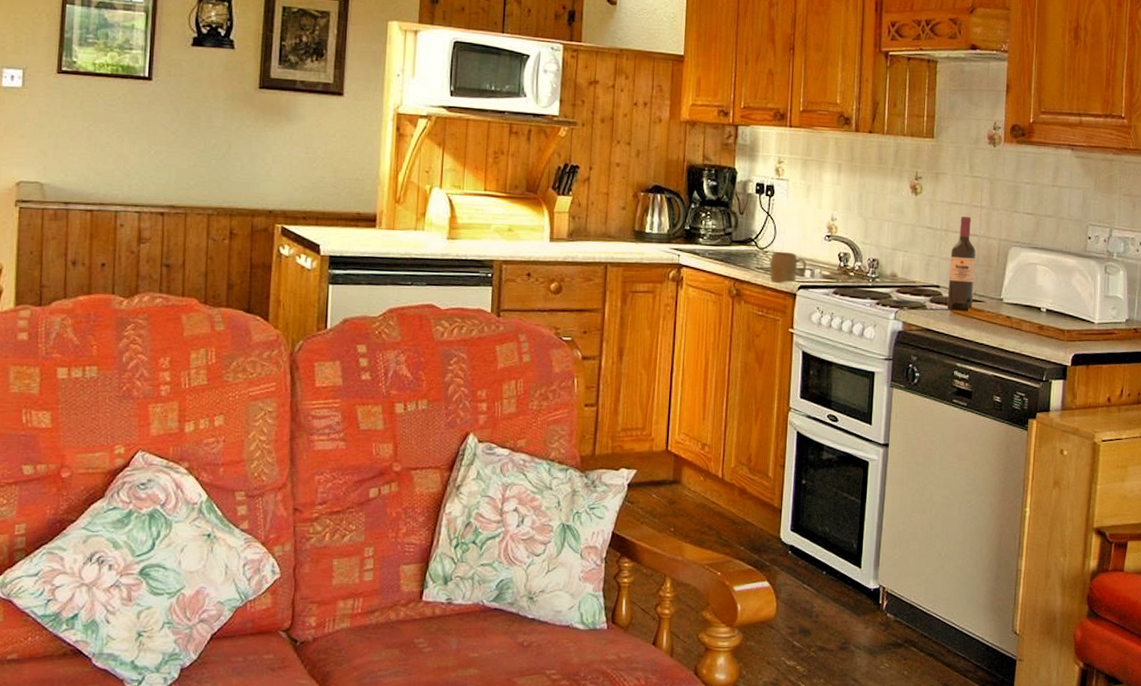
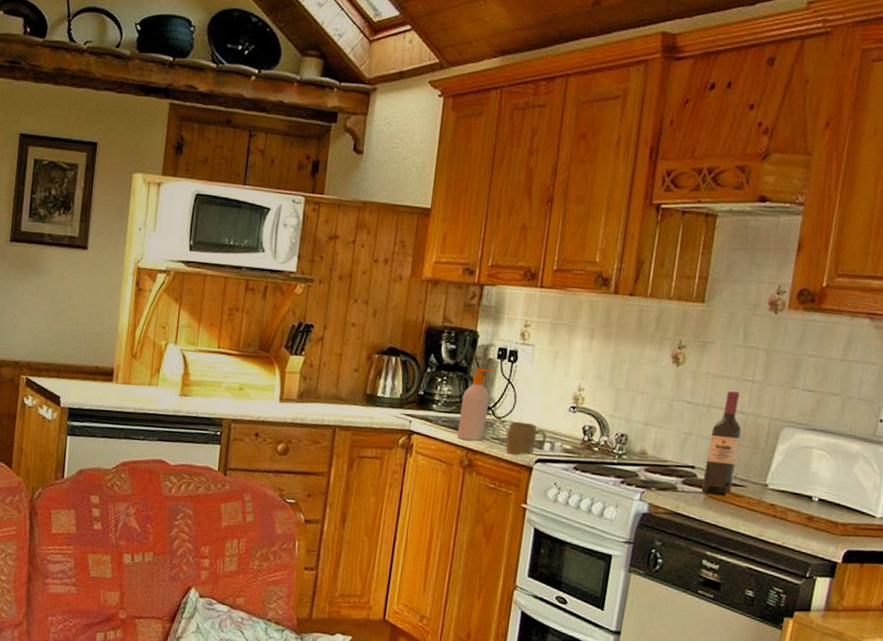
soap bottle: none [724,202,754,271] -> present [457,368,495,441]

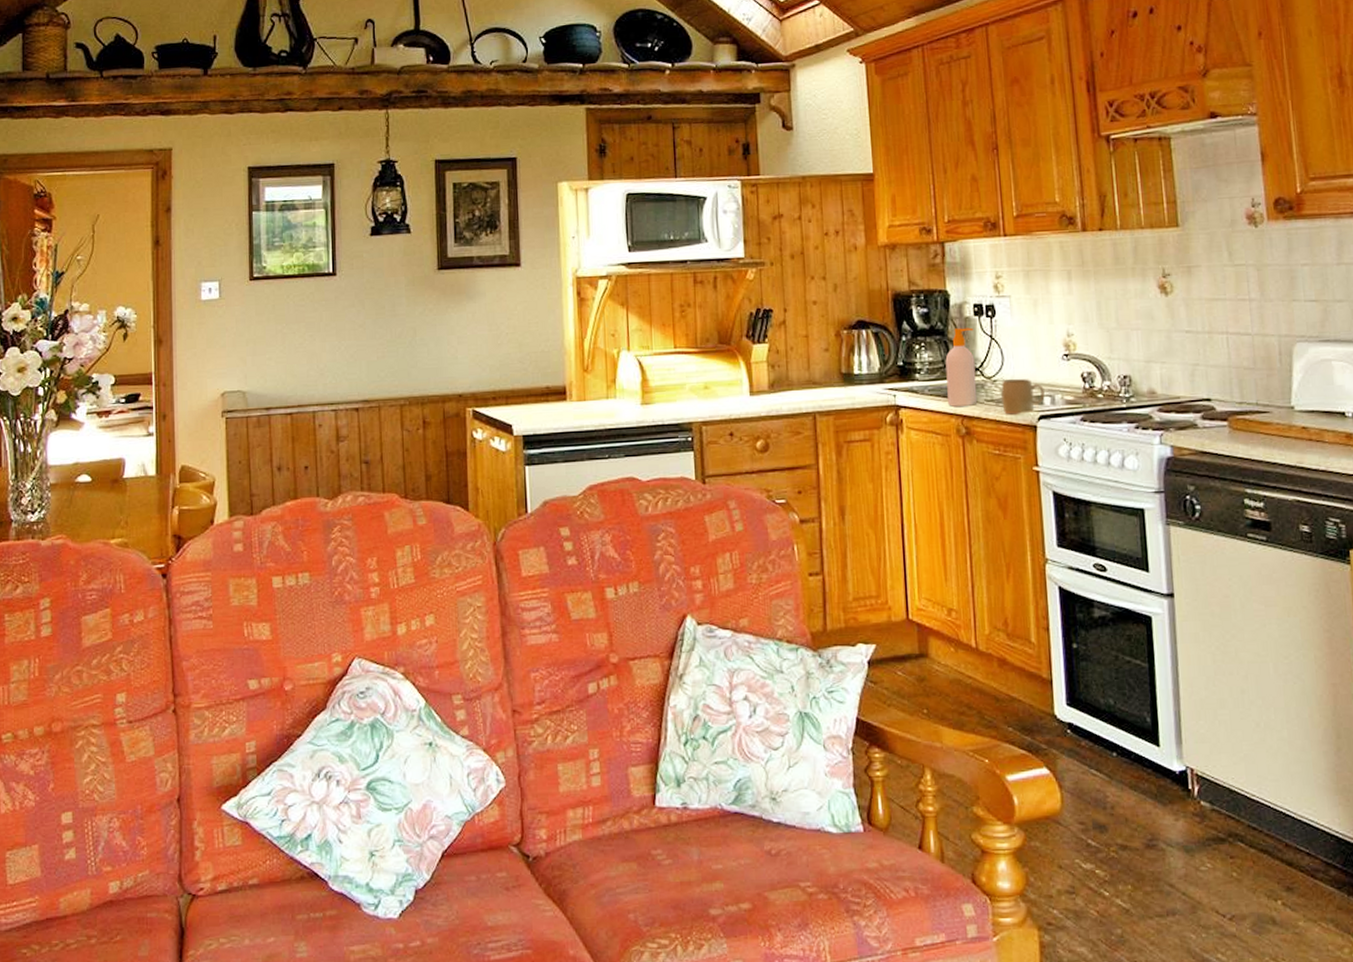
wine bottle: present [701,391,742,496] -> none [1219,313,1257,427]

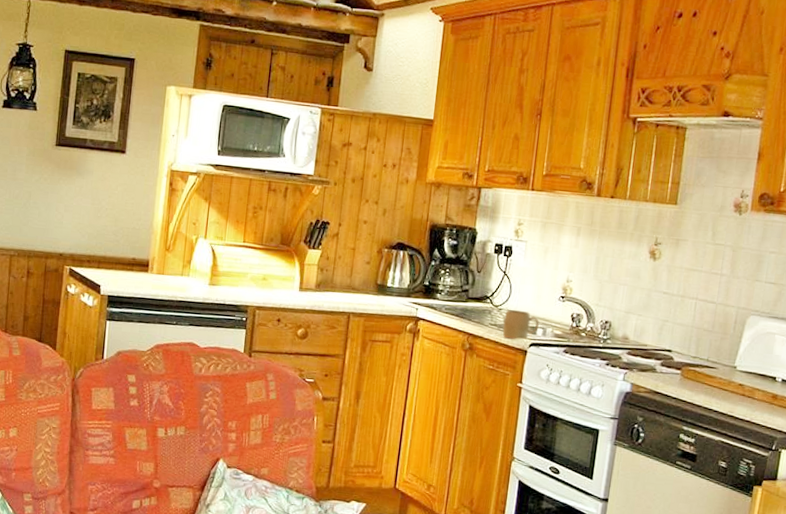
soap bottle: present [945,327,978,407] -> none [459,261,492,327]

